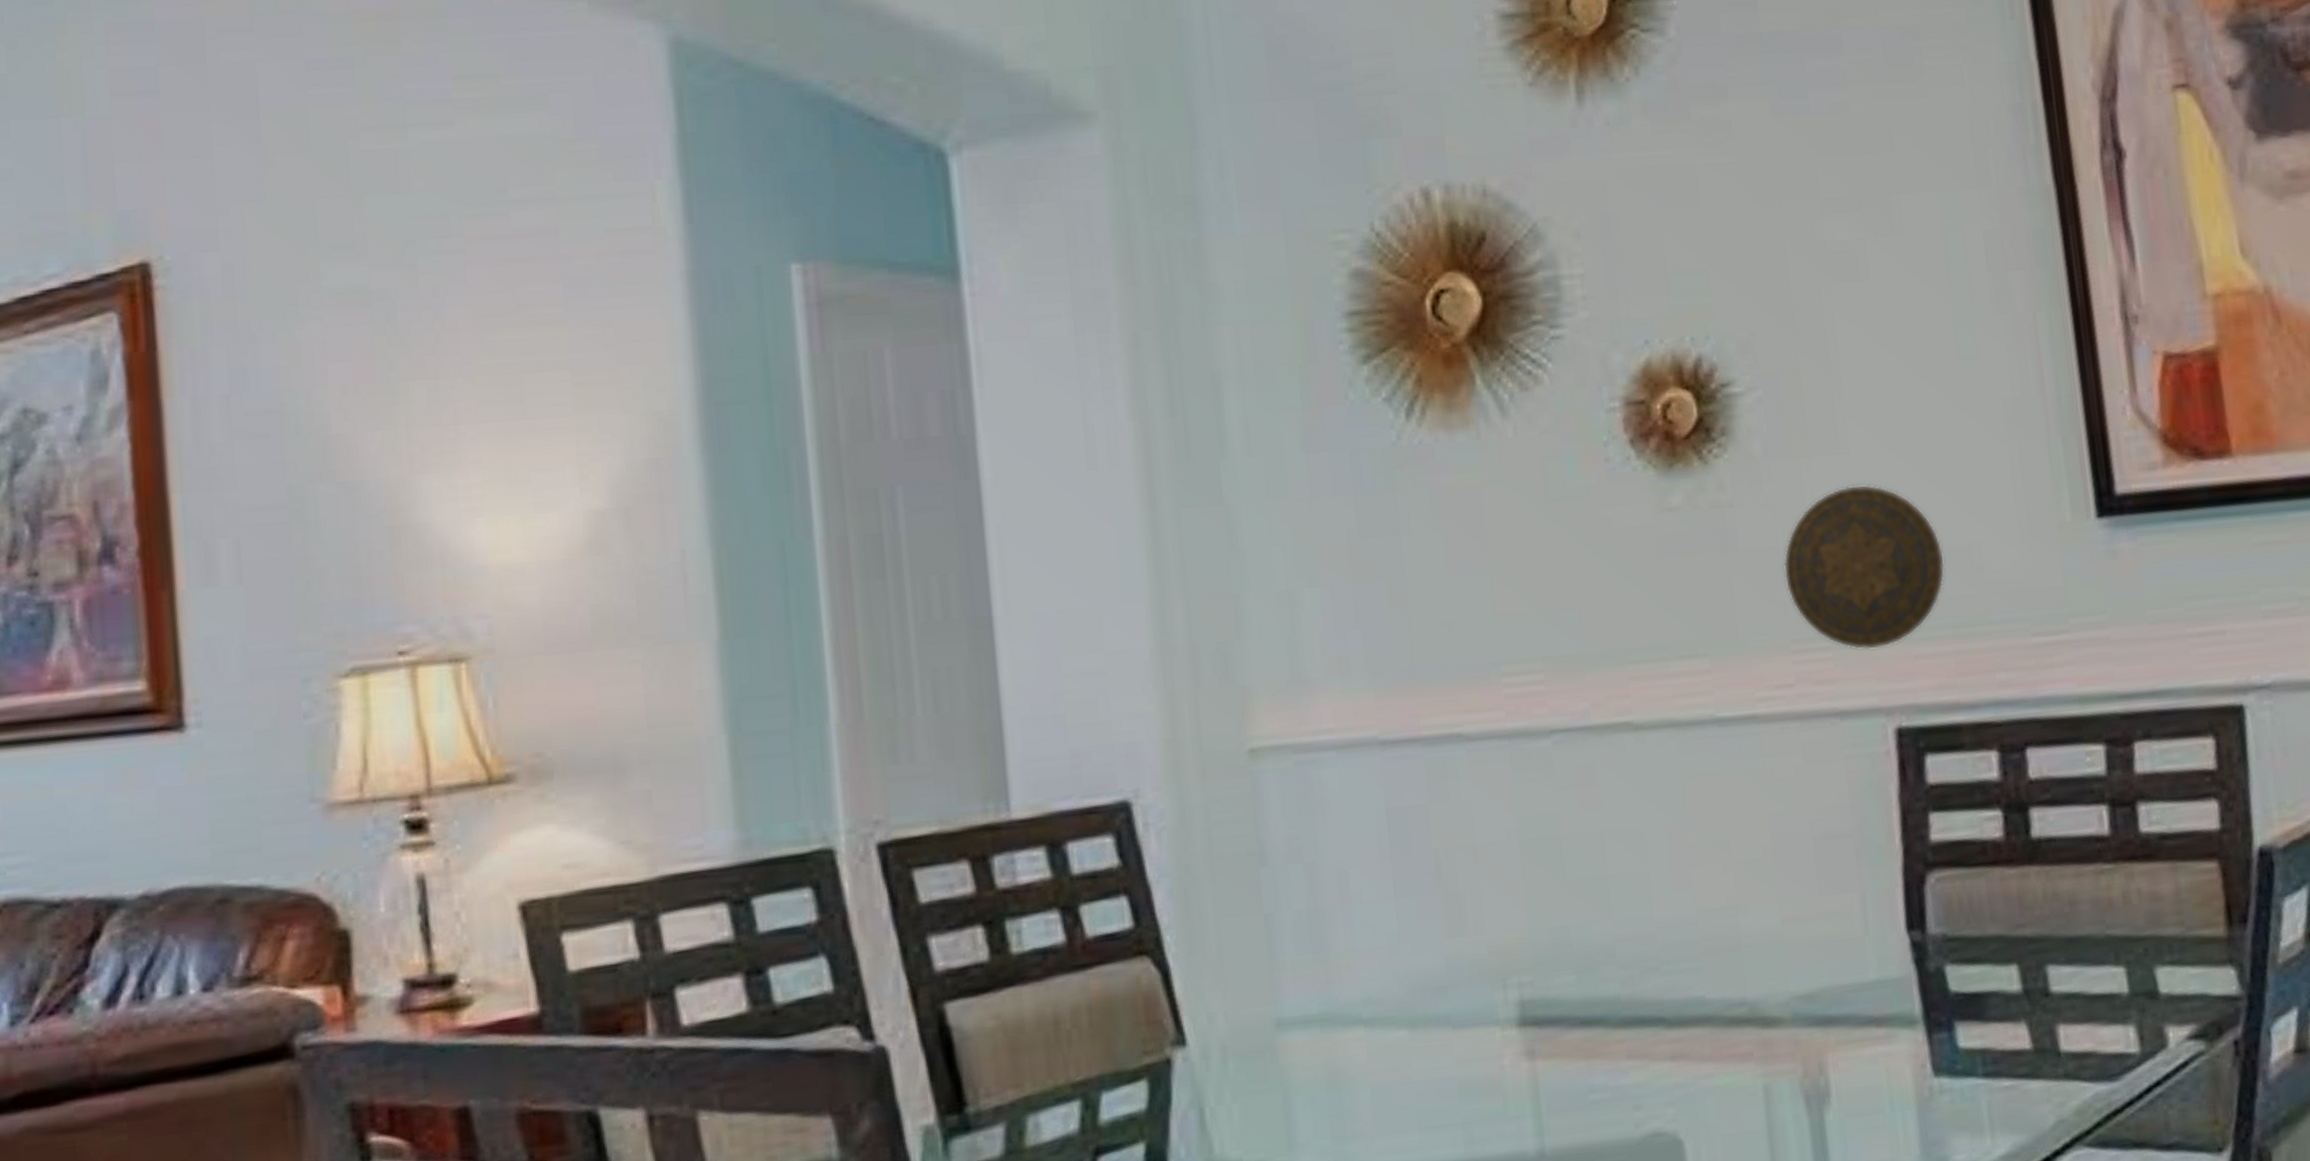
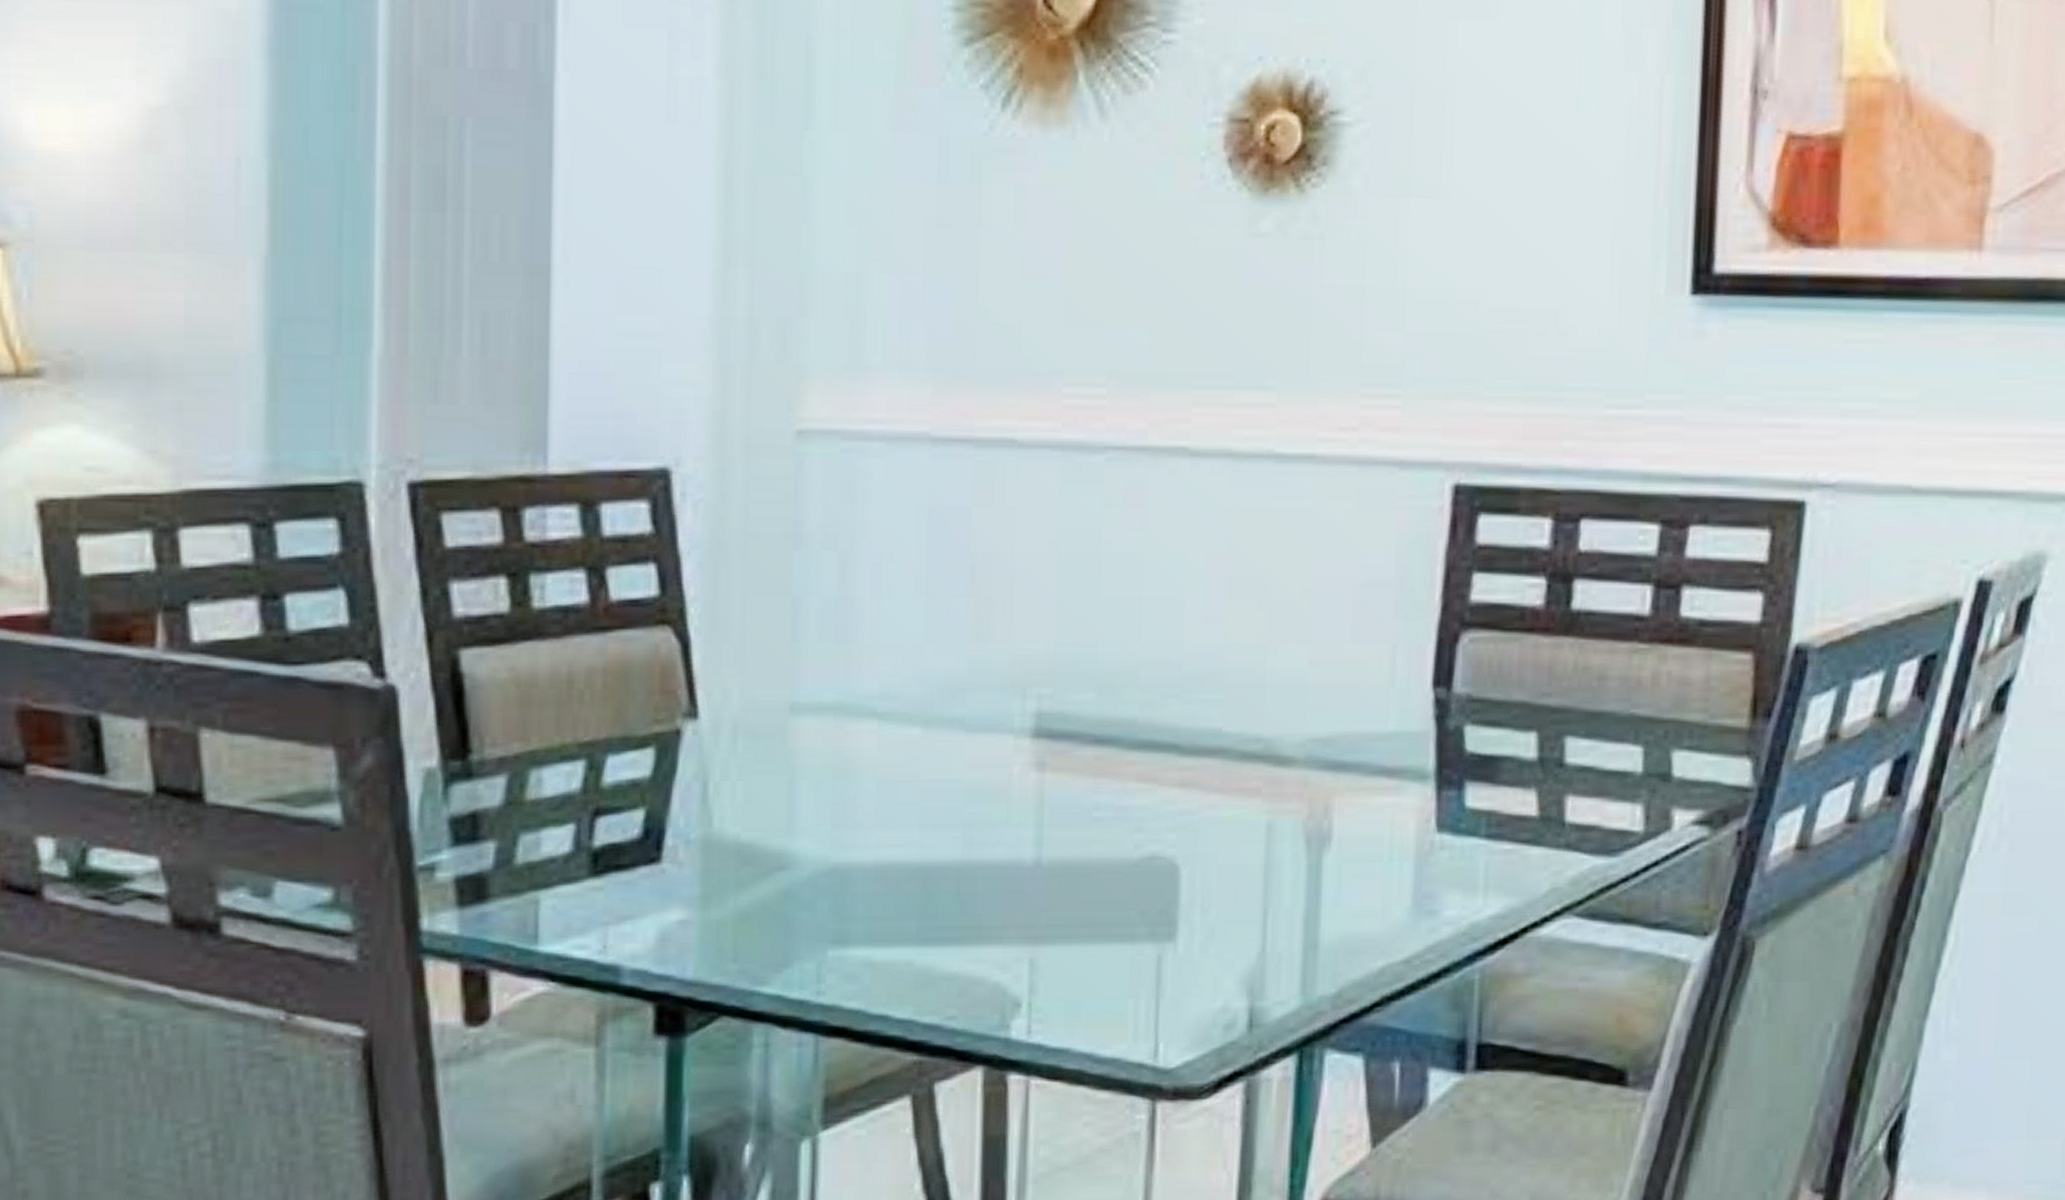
decorative plate: present [1783,484,1945,650] -> none [1364,231,1531,403]

